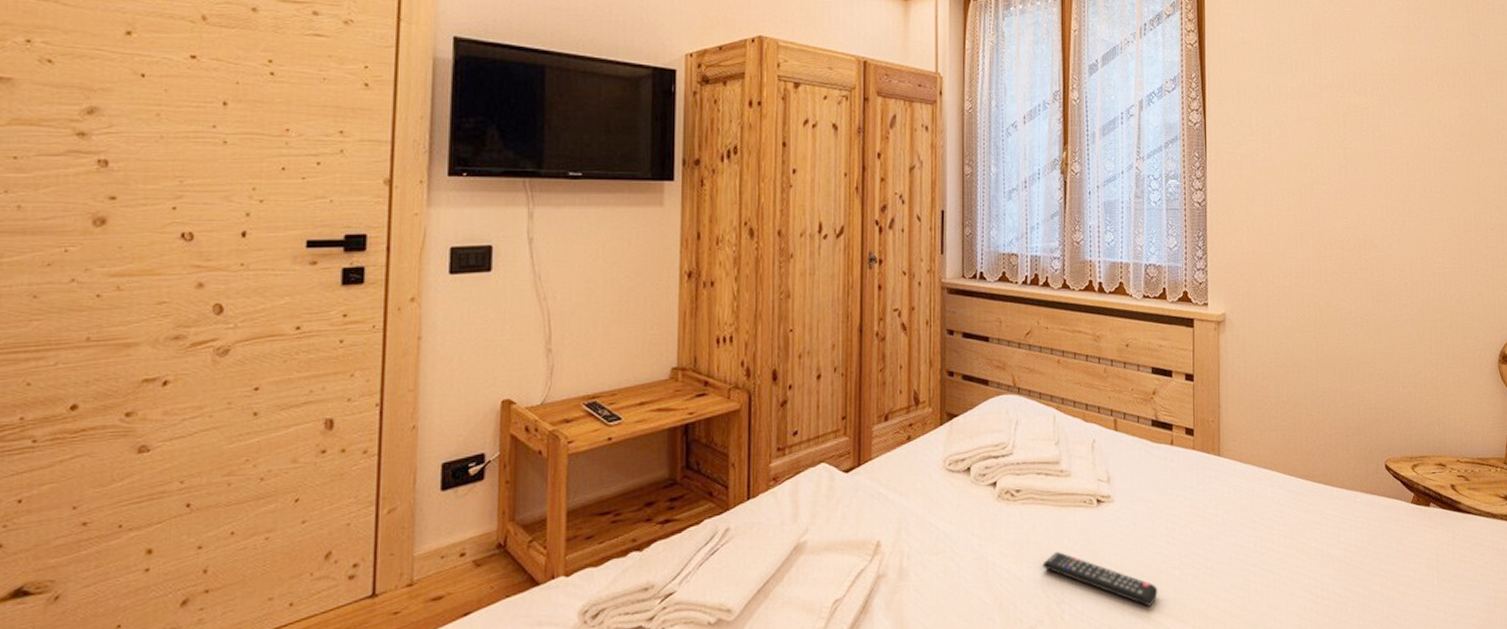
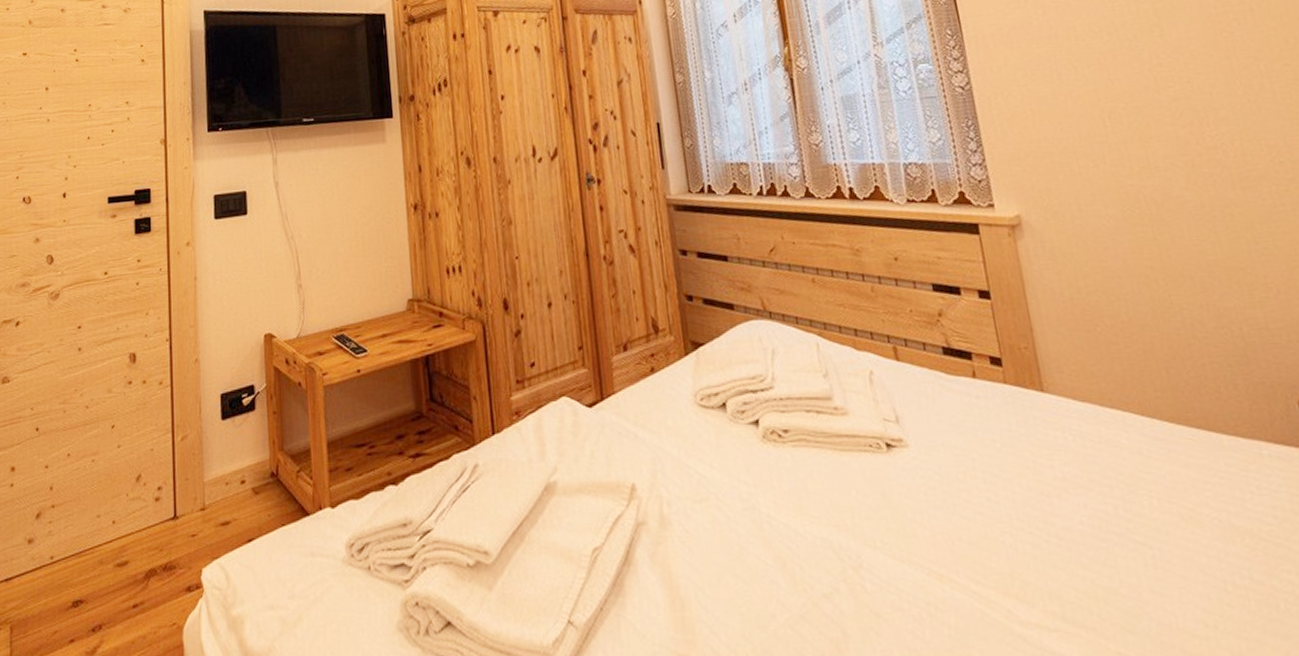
remote control: present [1042,552,1158,606] -> none [828,506,987,580]

